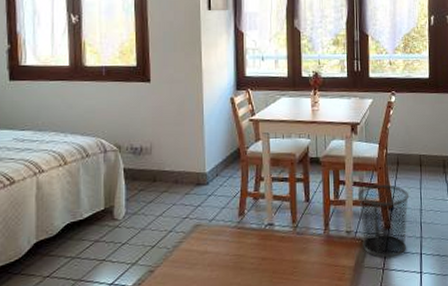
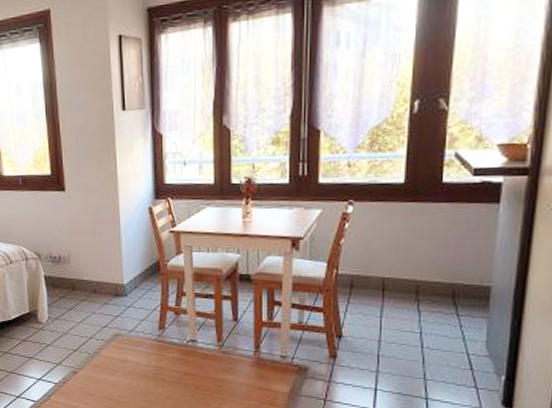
waste bin: present [357,184,410,258] -> none [296,308,365,389]

